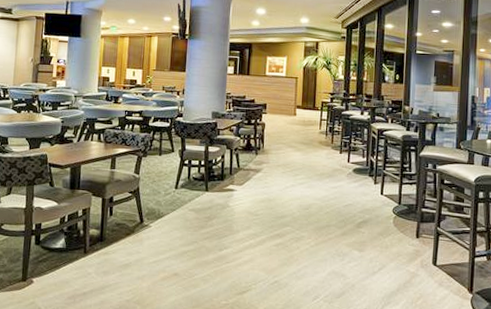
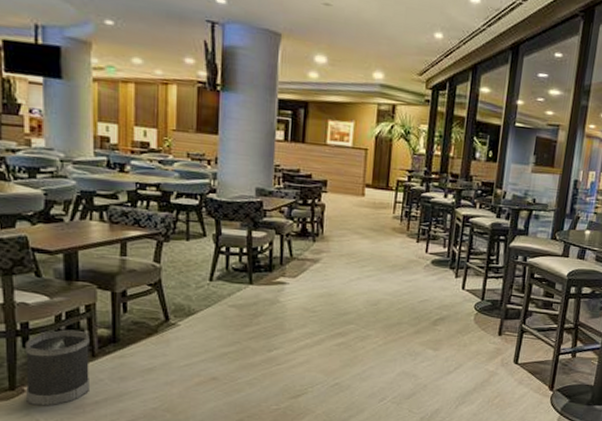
wastebasket: none [33,229,84,296] -> present [26,329,89,406]

